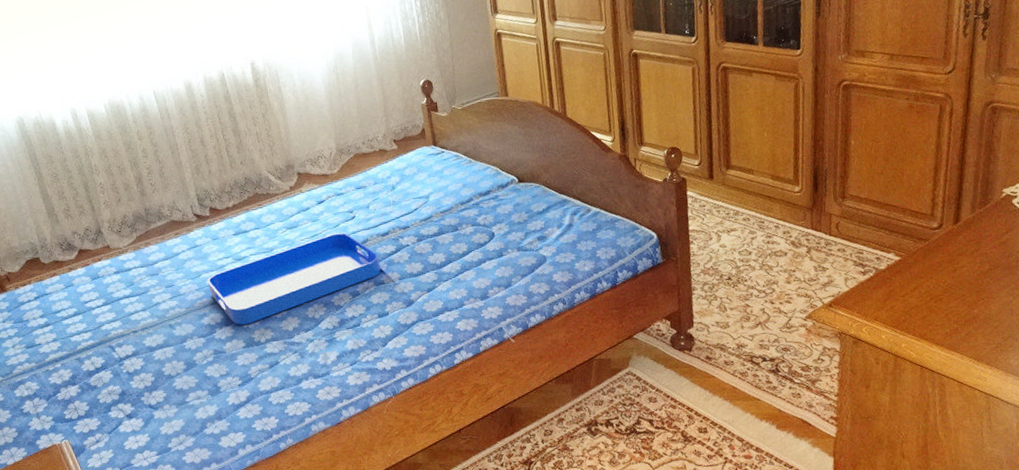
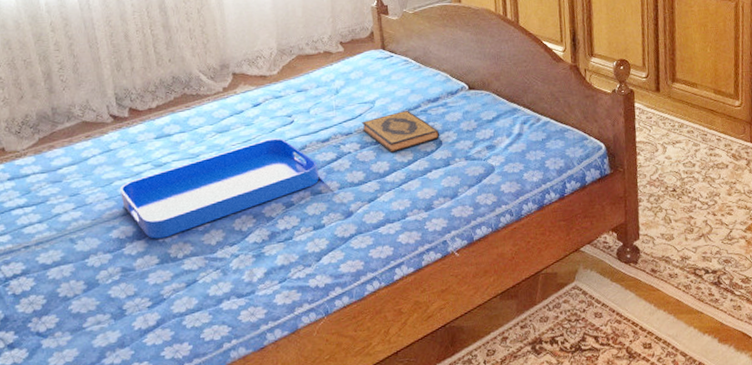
hardback book: none [418,203,492,245] -> present [362,110,439,153]

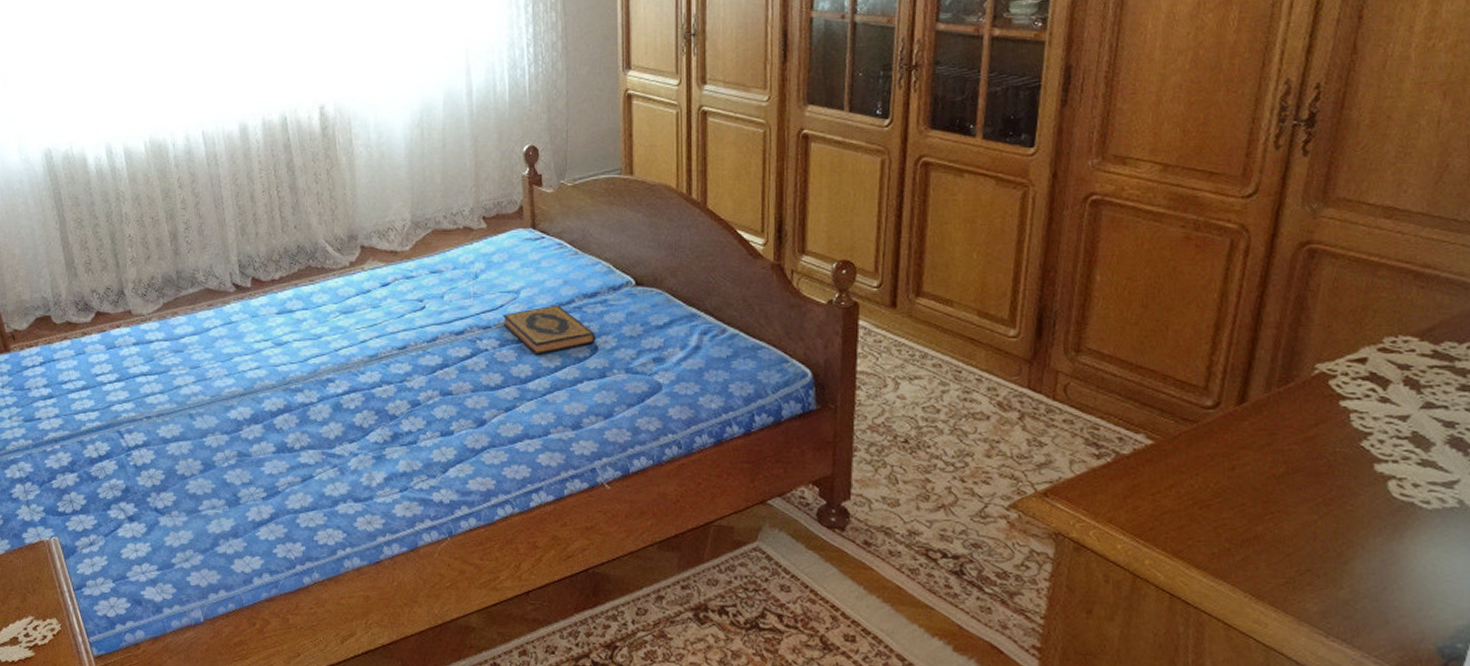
serving tray: present [120,138,320,239] -> none [240,325,451,425]

